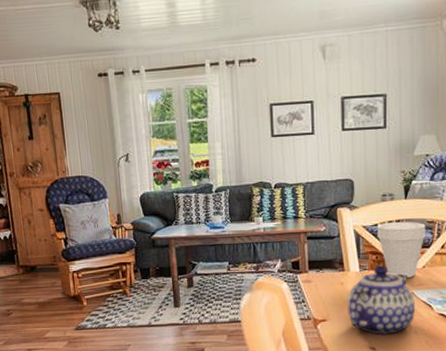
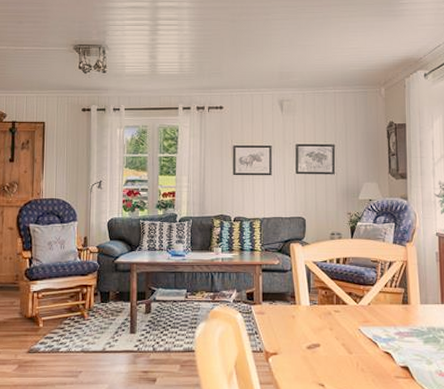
teapot: present [347,265,416,335] -> none [298,300,363,371]
cup: present [377,221,425,278] -> none [326,259,370,314]

